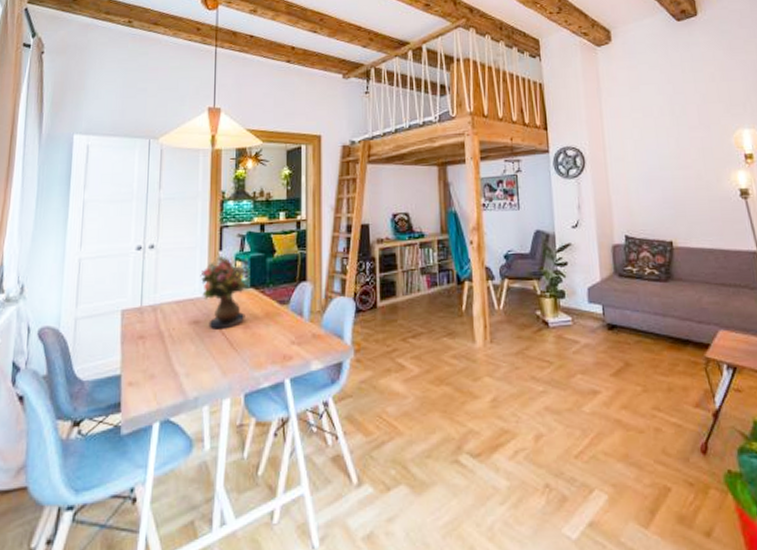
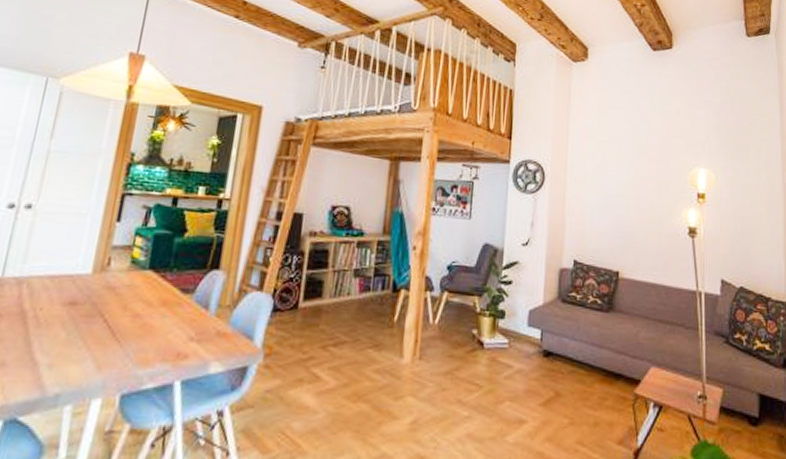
bouquet: present [200,255,247,329] -> none [86,227,146,315]

